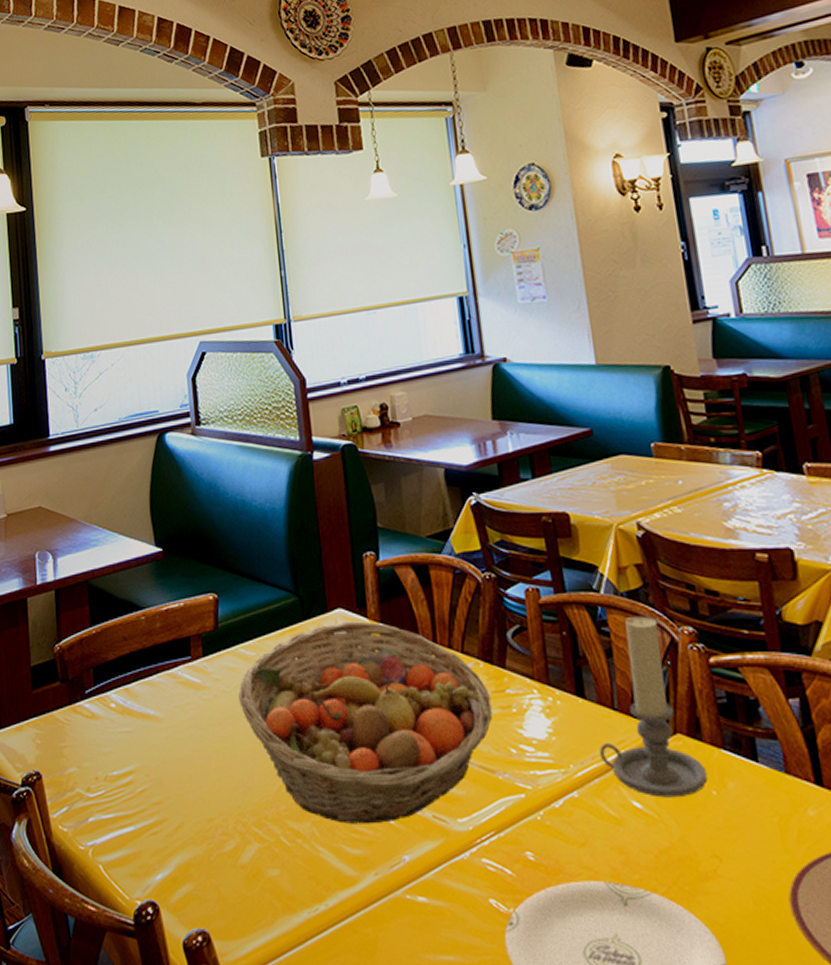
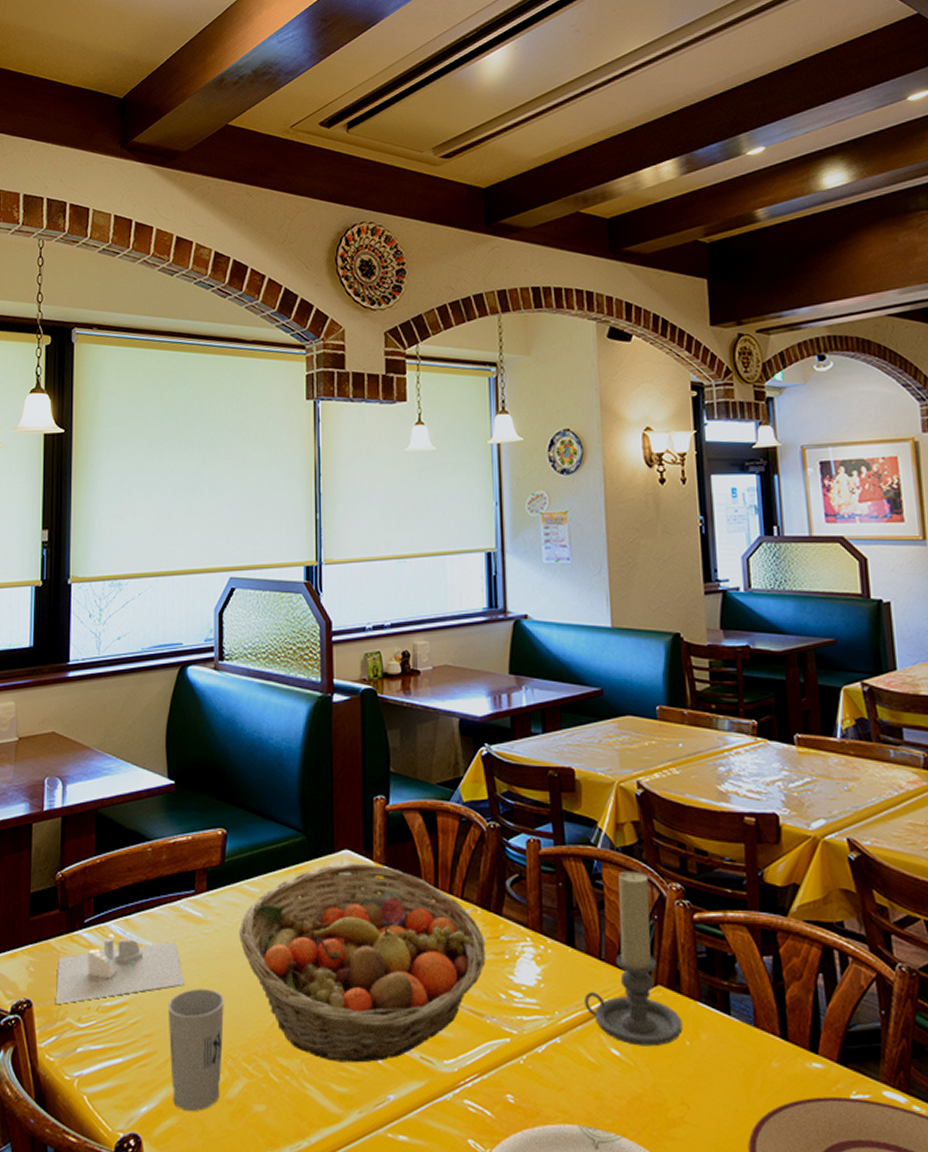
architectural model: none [63,707,189,775] -> present [56,937,184,1004]
cup: none [173,755,233,877] -> present [168,988,225,1111]

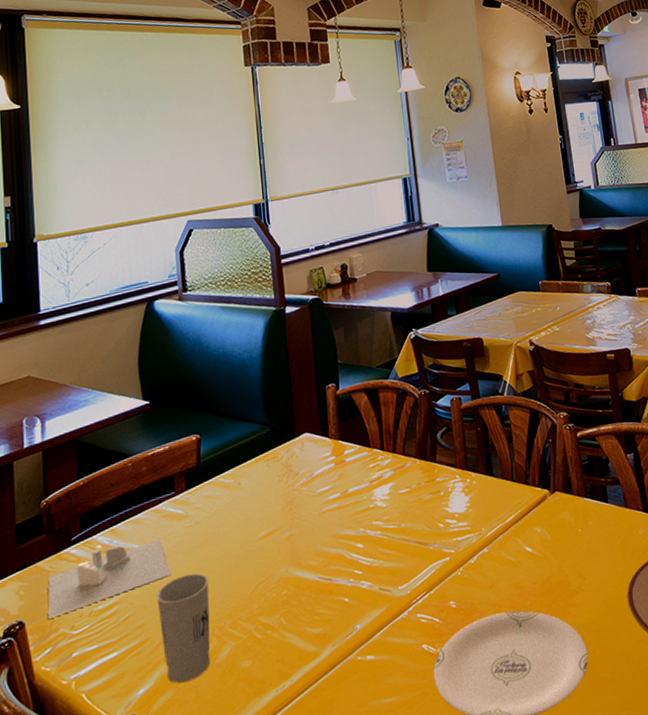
fruit basket: present [239,862,486,1063] -> none [217,440,426,610]
candle holder: present [585,871,683,1047] -> none [503,408,576,541]

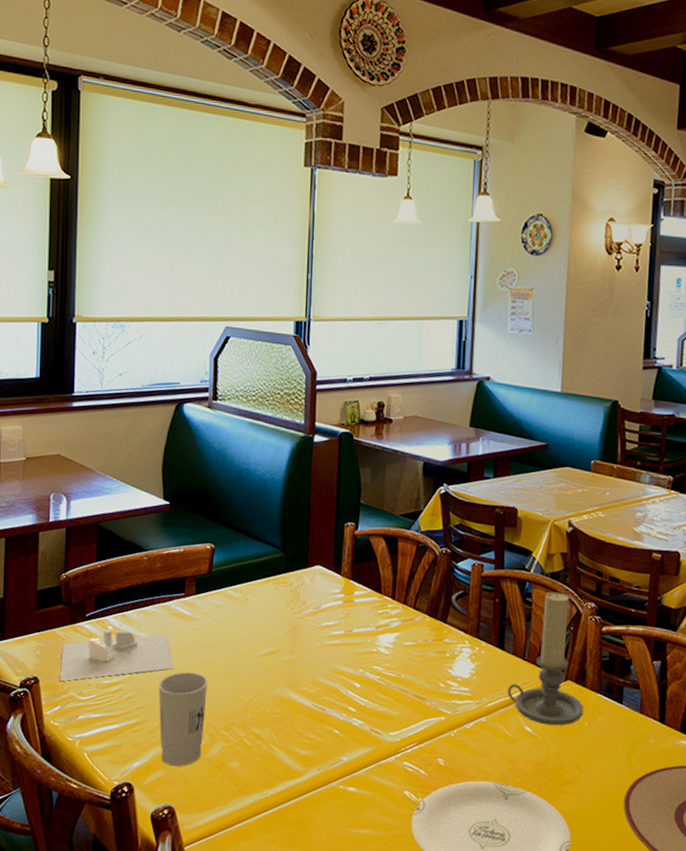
candle holder: none [503,408,576,541] -> present [508,591,584,726]

